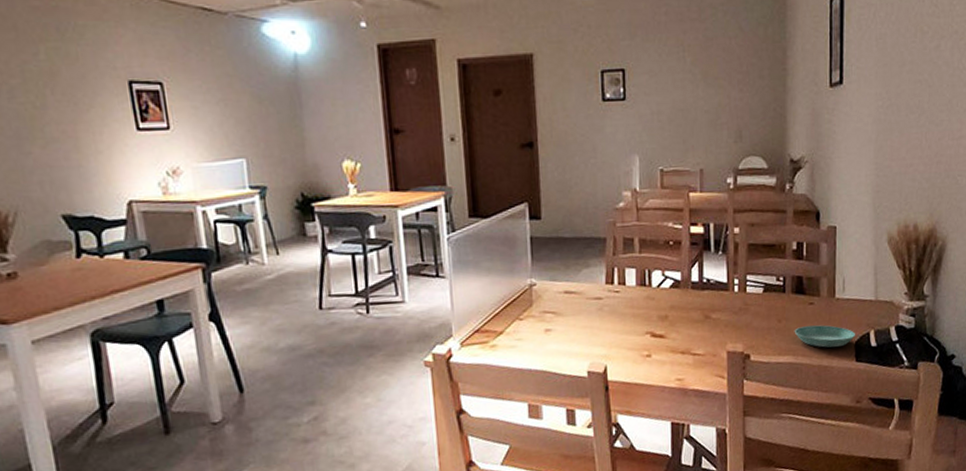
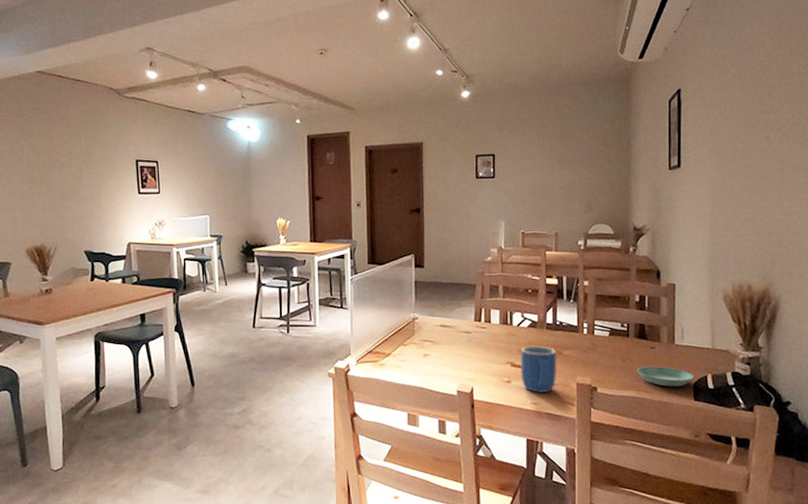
mug: none [661,309,705,367] -> present [520,345,557,393]

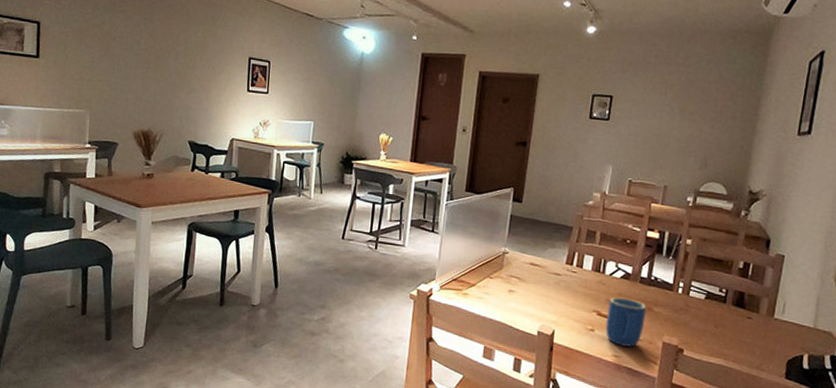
saucer: present [637,366,693,386] -> none [728,336,789,362]

